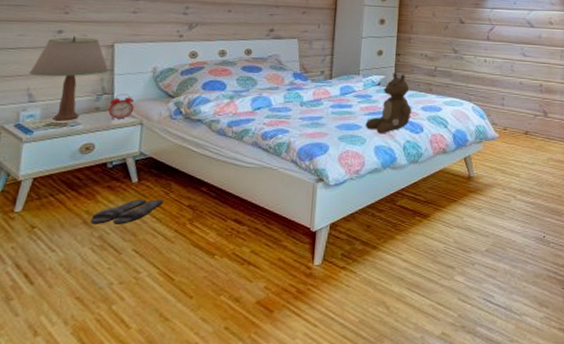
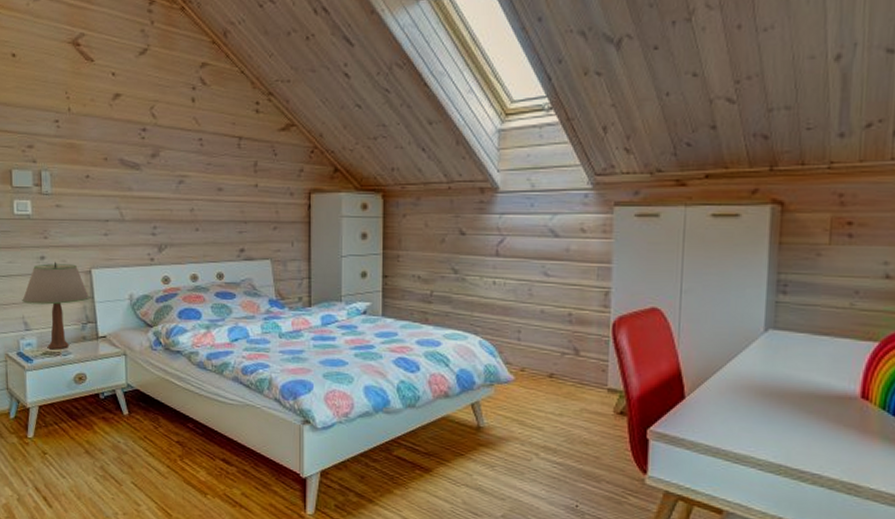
slippers: present [90,199,163,224] -> none [92,432,154,456]
alarm clock: present [108,94,134,120] -> none [94,322,117,350]
teddy bear: present [365,72,412,134] -> none [351,298,405,372]

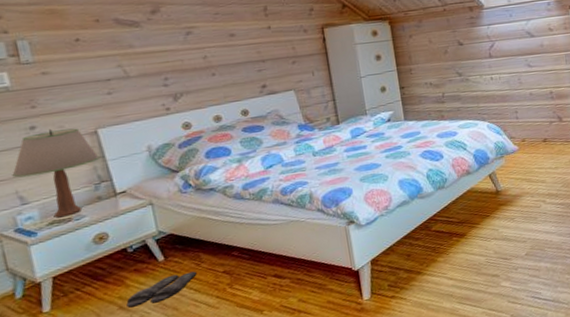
slippers: none [92,432,154,456] -> present [126,271,197,308]

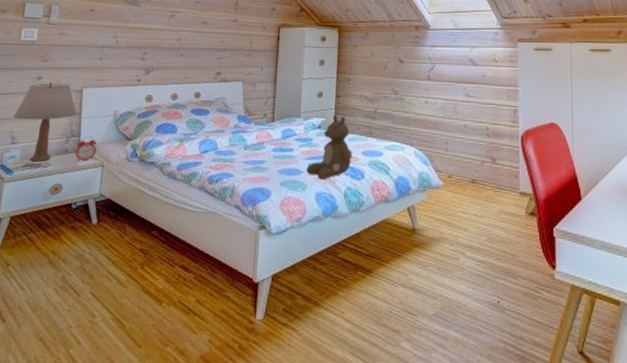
alarm clock: none [110,177,139,206] -> present [75,136,97,162]
slippers: present [126,271,197,308] -> none [55,240,119,266]
teddy bear: none [383,106,428,168] -> present [306,115,353,180]

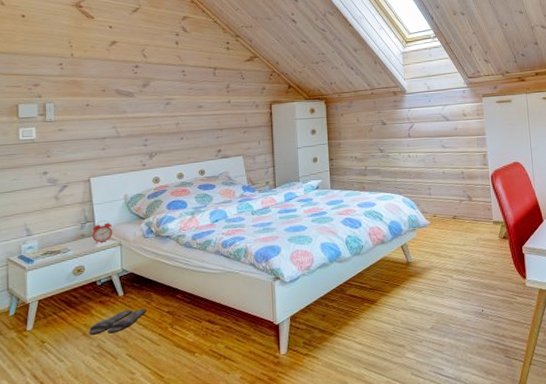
table lamp: present [13,81,78,162] -> none [25,175,89,250]
slippers: none [55,240,119,266] -> present [89,308,147,335]
teddy bear: present [306,115,353,180] -> none [310,176,349,232]

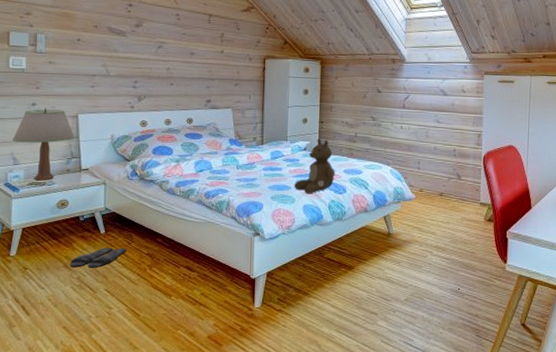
table lamp: none [25,175,89,250] -> present [12,107,75,181]
alarm clock: present [92,220,113,244] -> none [77,158,98,180]
teddy bear: none [310,176,349,232] -> present [294,138,335,194]

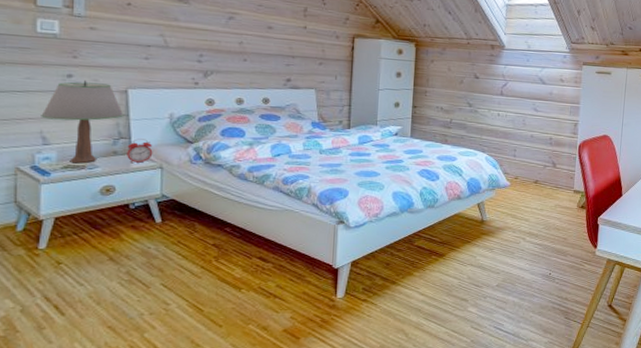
slippers: present [70,247,127,268] -> none [117,238,188,261]
alarm clock: none [77,158,98,180] -> present [127,138,153,164]
teddy bear: present [294,138,335,194] -> none [383,124,428,181]

